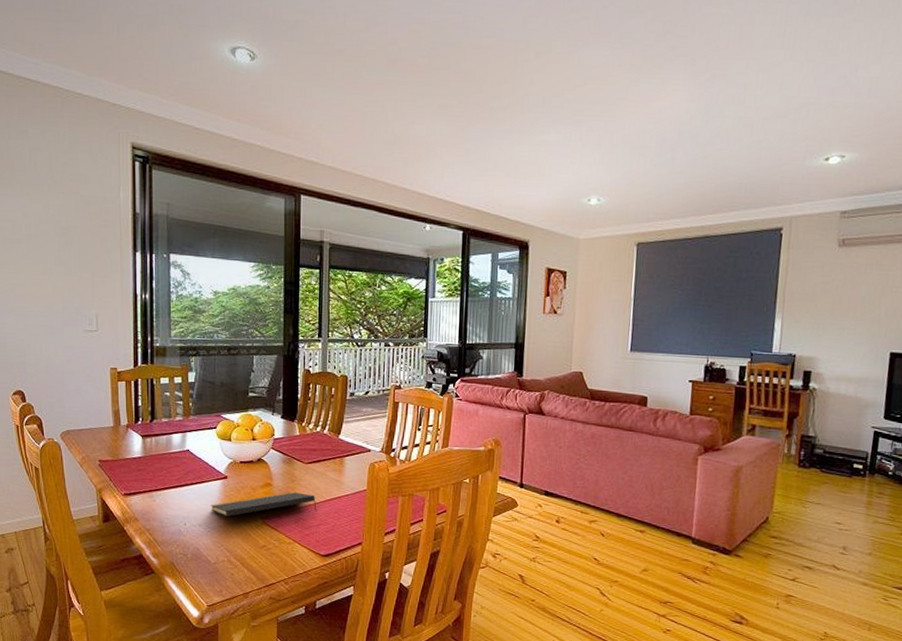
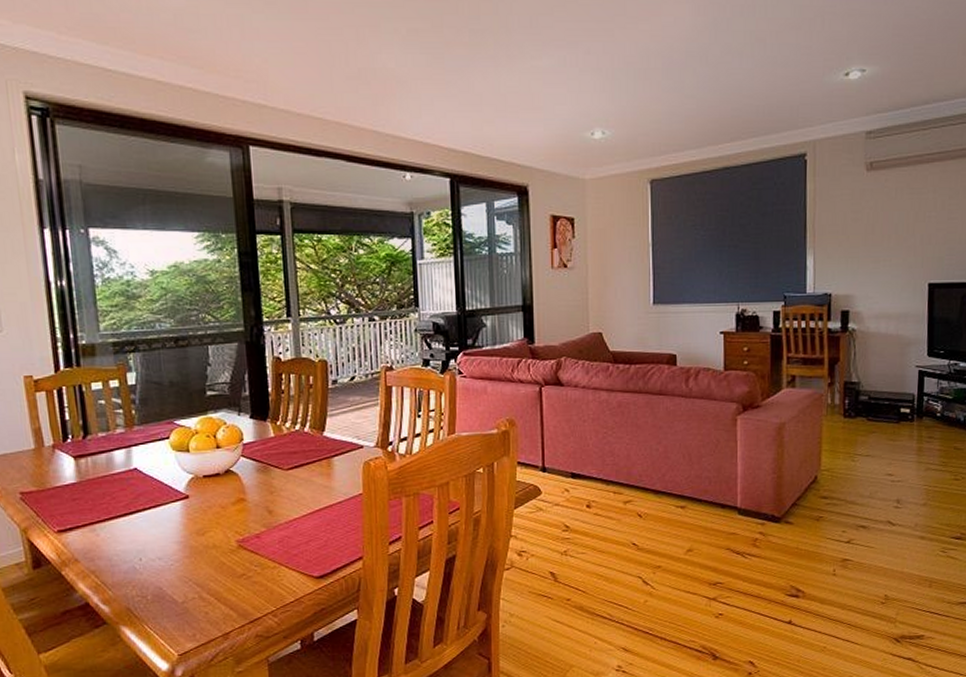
notepad: present [211,492,317,517] -> none [171,506,305,545]

